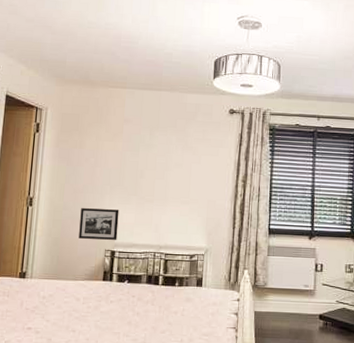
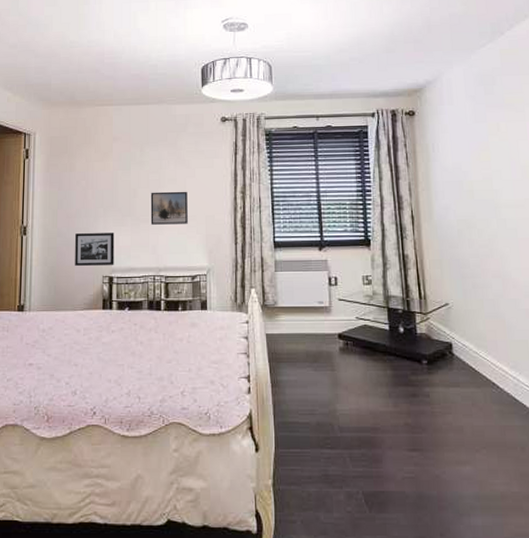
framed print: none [155,174,192,207] -> present [150,191,188,225]

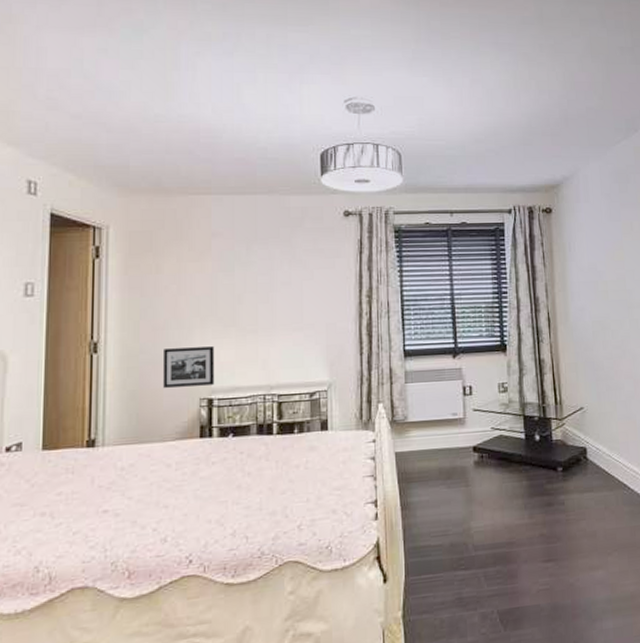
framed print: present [150,191,188,225] -> none [259,295,305,336]

